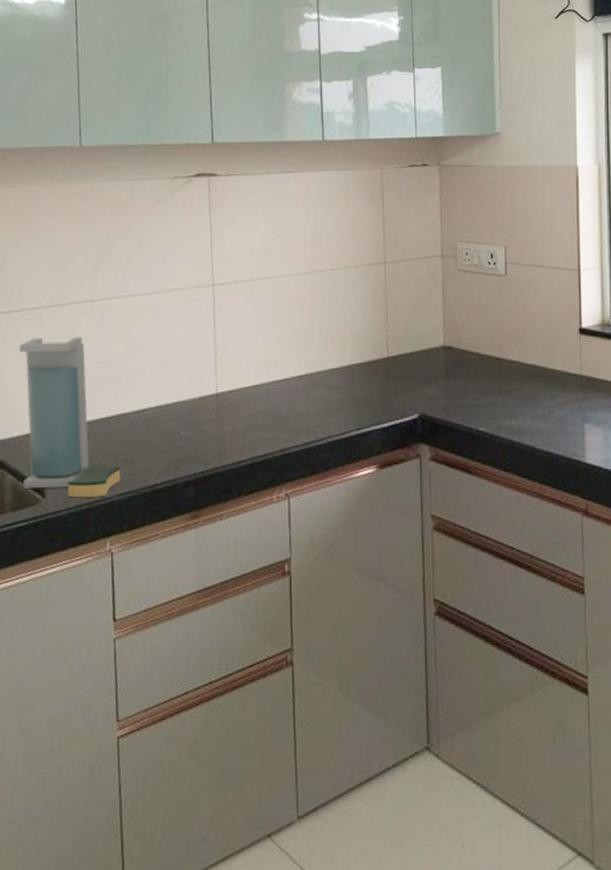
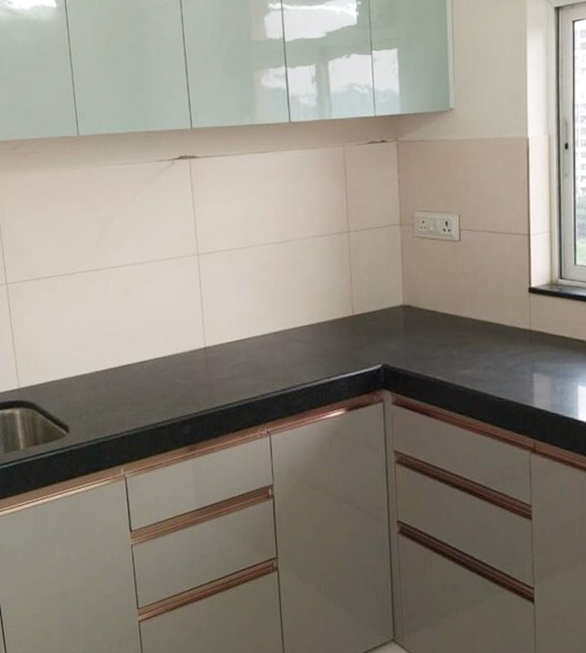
soap dispenser: present [18,337,90,489] -> none [39,301,103,426]
sponge: present [67,465,121,499] -> none [86,407,129,434]

